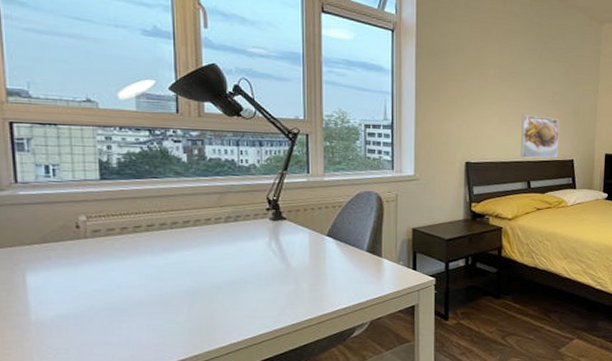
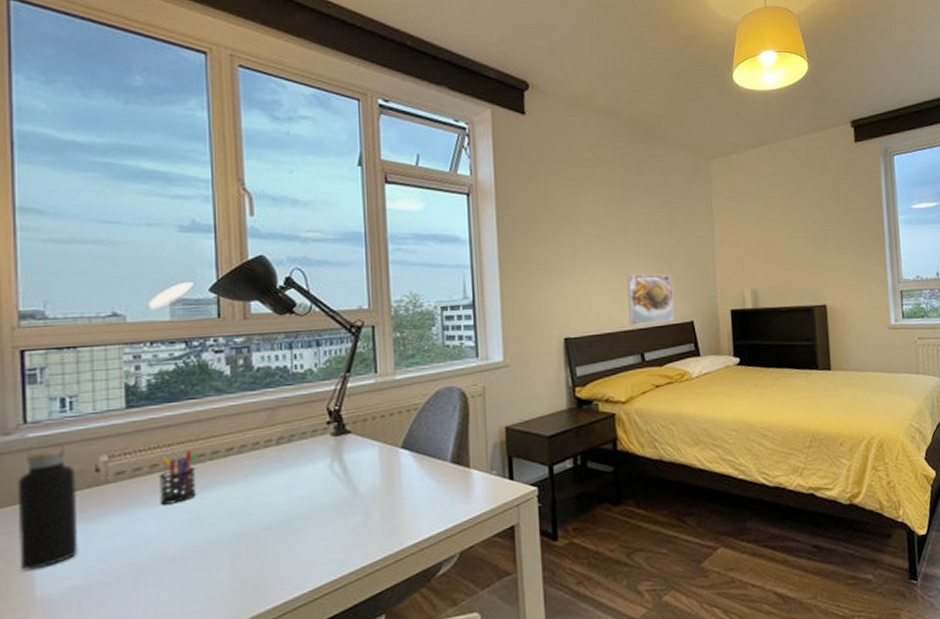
water bottle: none [11,199,64,299] -> present [17,440,79,571]
pen holder: none [129,219,160,260] -> present [159,450,198,505]

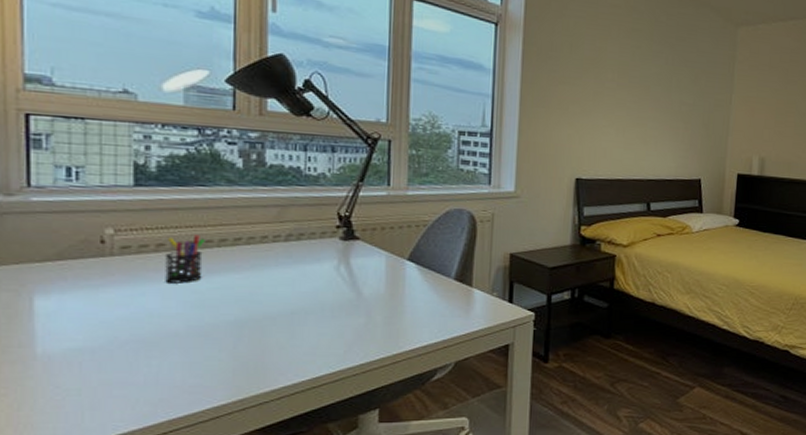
water bottle: present [17,440,79,571] -> none [19,207,82,328]
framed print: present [627,273,675,325] -> none [640,126,687,177]

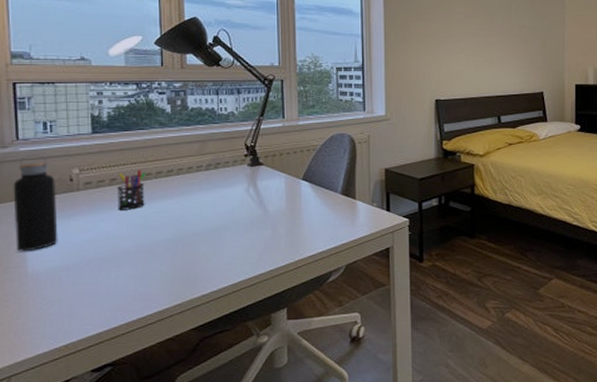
water bottle: none [19,207,82,328] -> present [13,155,58,252]

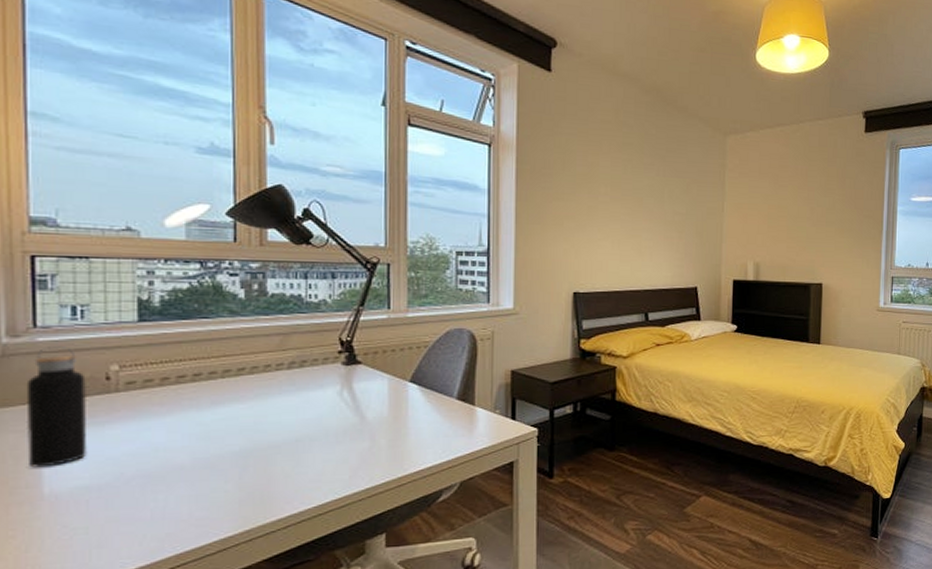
pen holder: present [117,169,146,210] -> none [170,367,209,417]

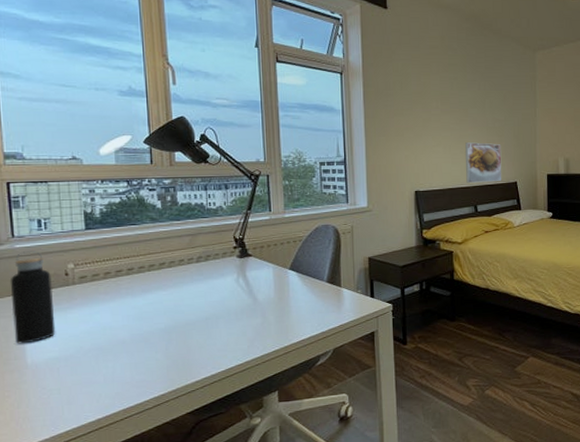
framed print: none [637,237,681,286] -> present [465,142,502,183]

